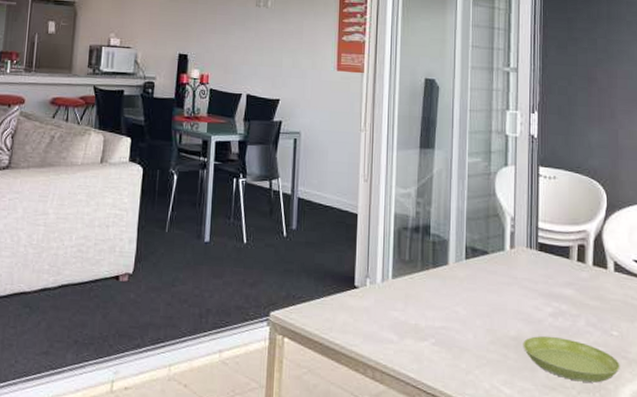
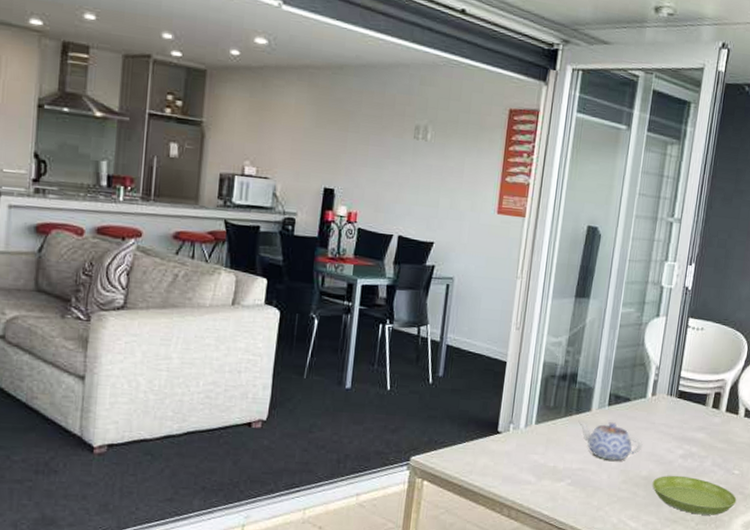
teapot: none [436,274,507,319] -> present [578,420,643,461]

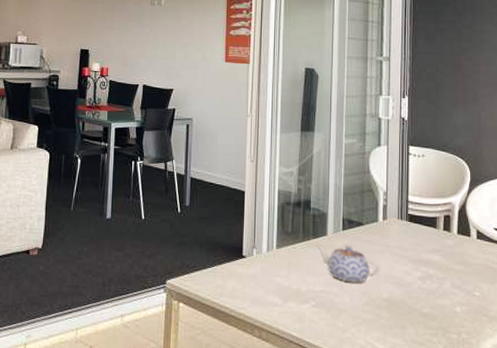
saucer: present [652,475,737,515] -> none [394,297,482,338]

